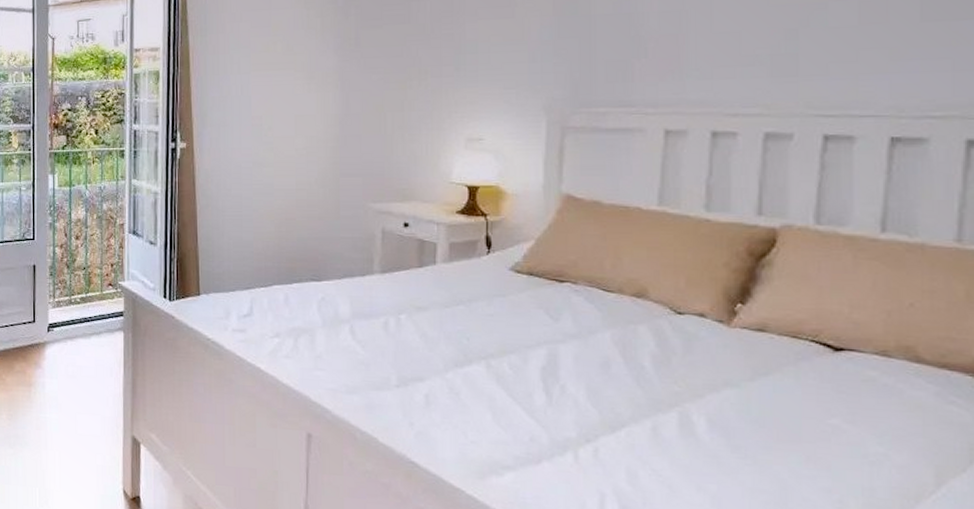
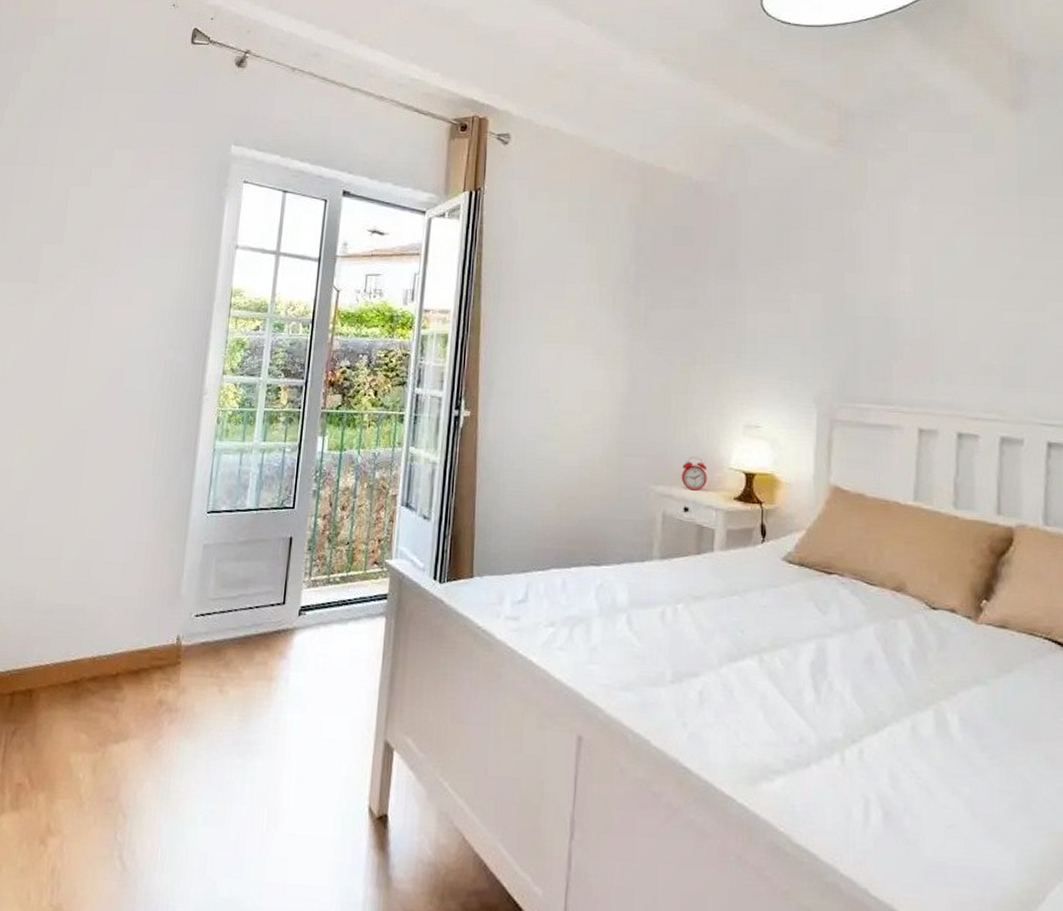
alarm clock: none [400,173,427,206] -> present [681,457,707,491]

